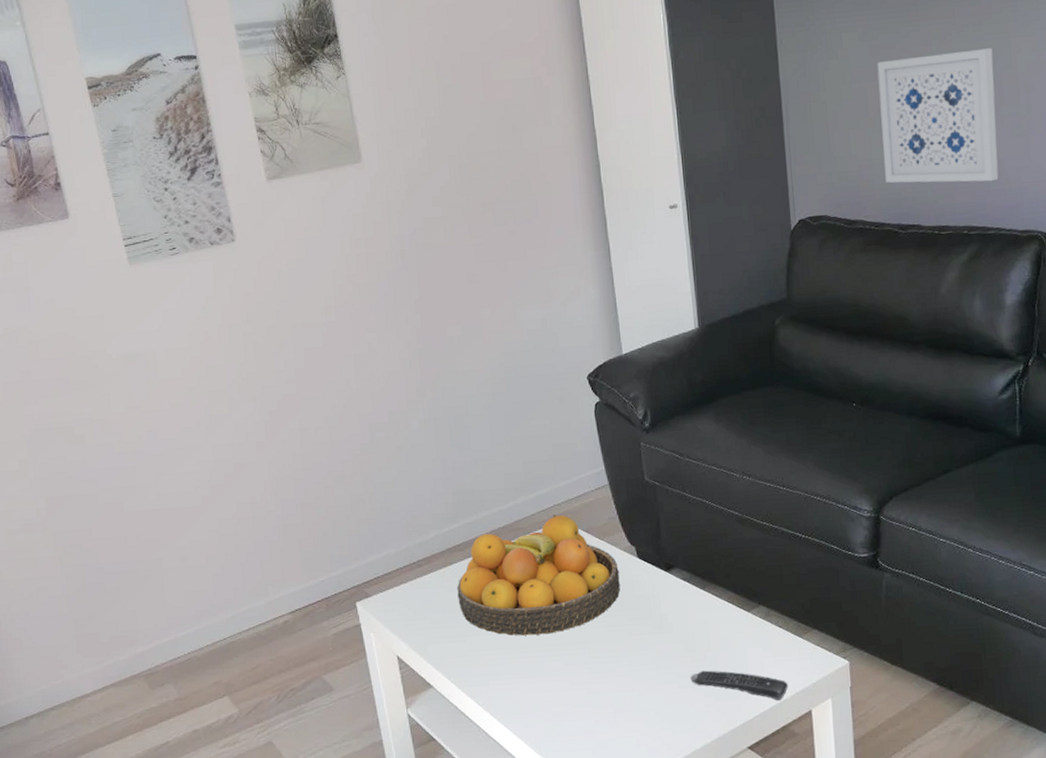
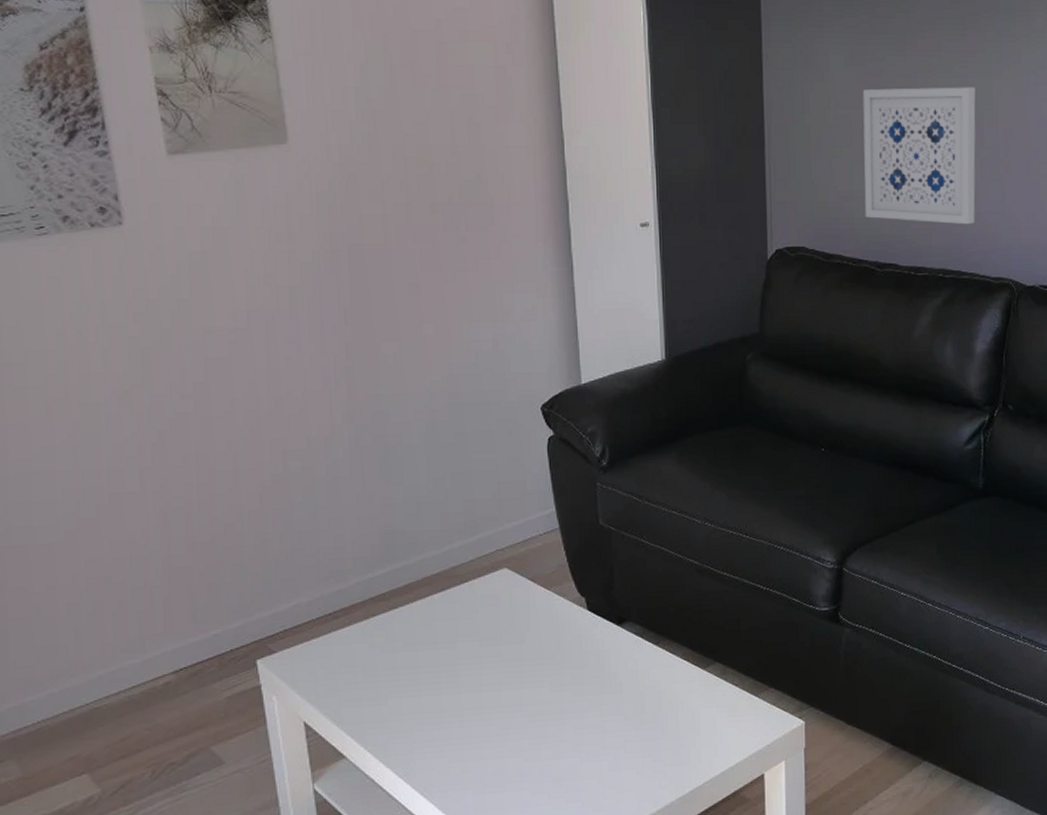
fruit bowl: present [457,515,620,636] -> none [380,561,567,698]
remote control: present [690,670,788,700] -> none [638,733,741,764]

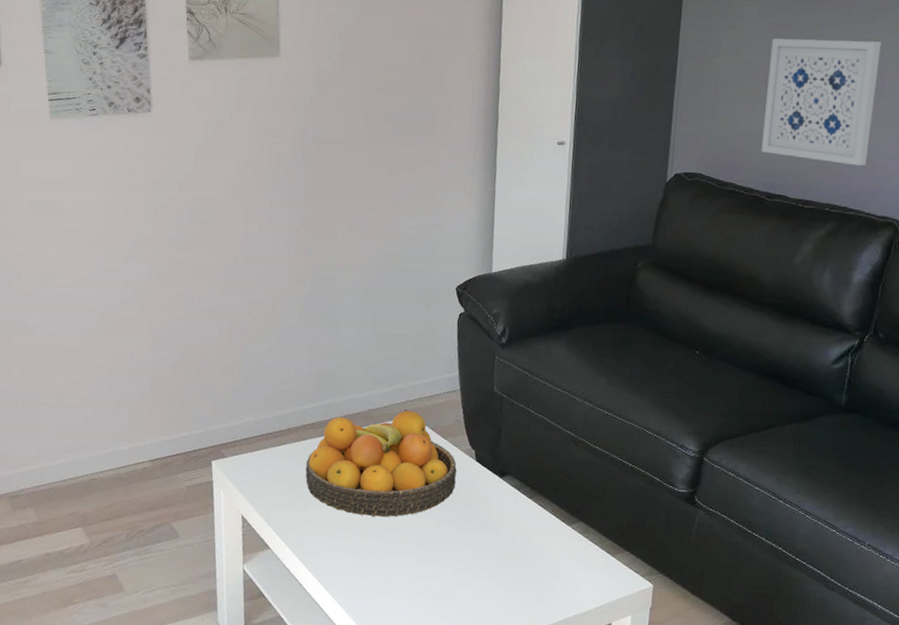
fruit bowl: none [380,561,567,698] -> present [305,409,457,517]

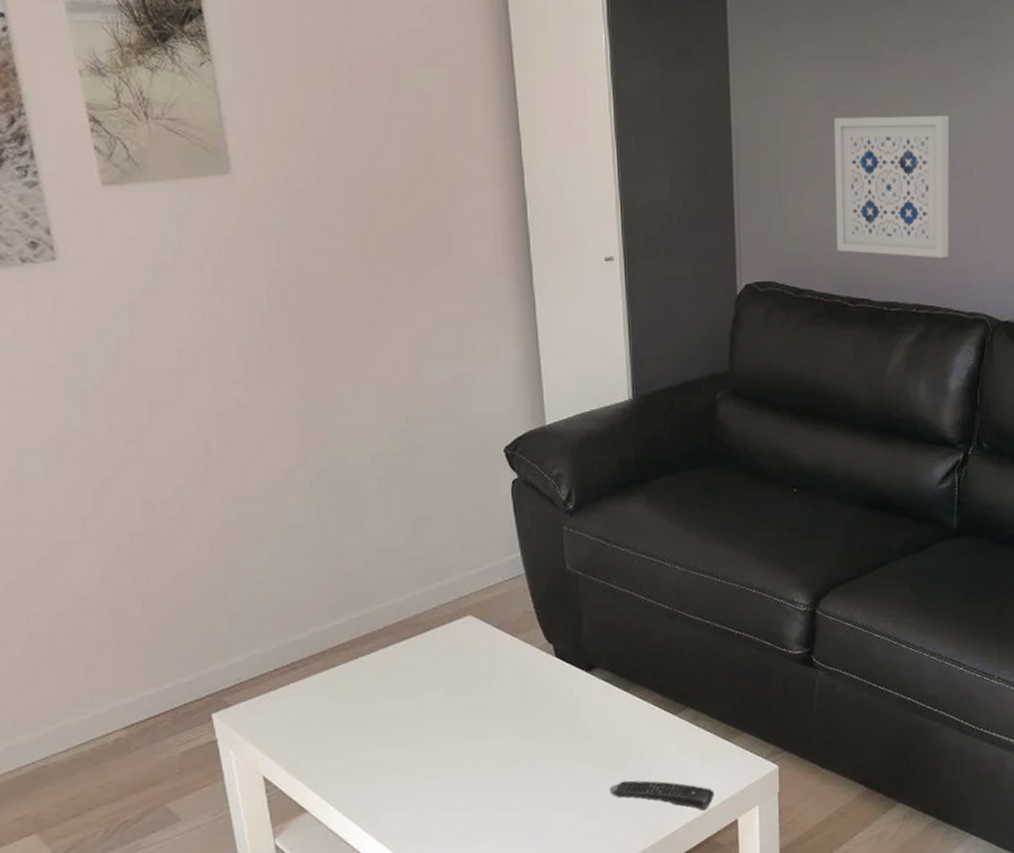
fruit bowl: present [305,409,457,517] -> none [340,608,535,749]
remote control: none [505,572,594,610] -> present [609,780,715,810]

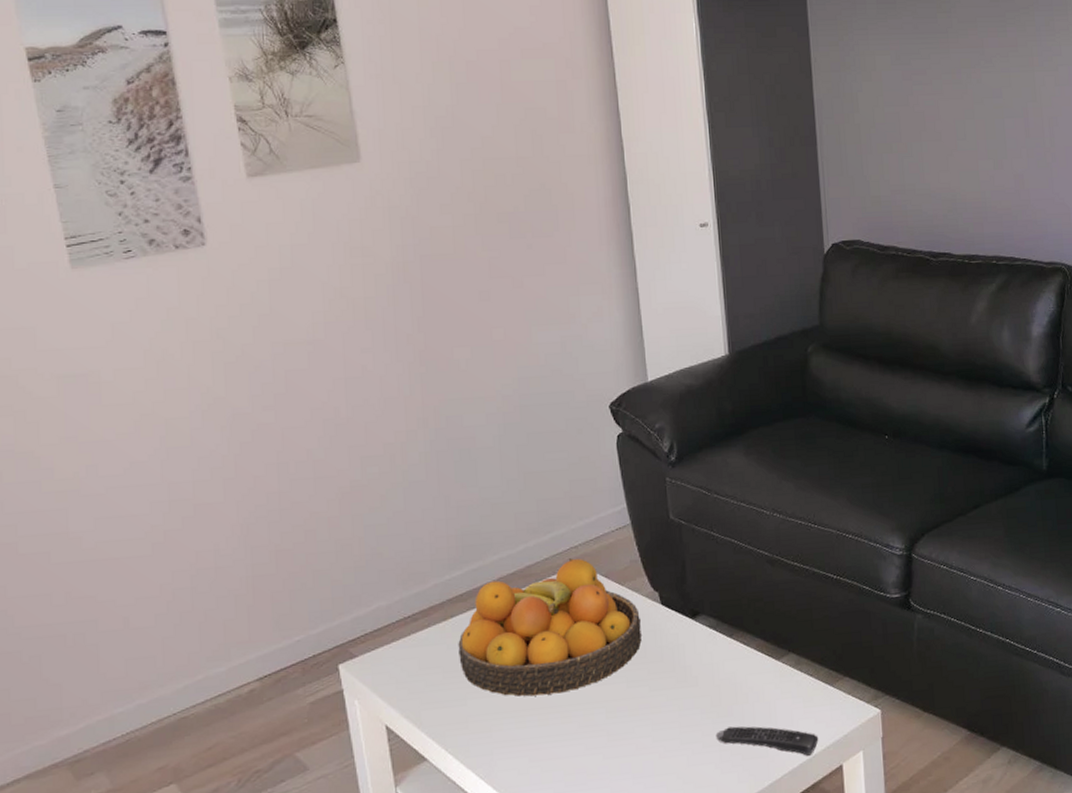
fruit bowl: none [340,608,535,749] -> present [458,558,642,696]
wall art: present [833,115,950,259] -> none [909,80,1025,213]

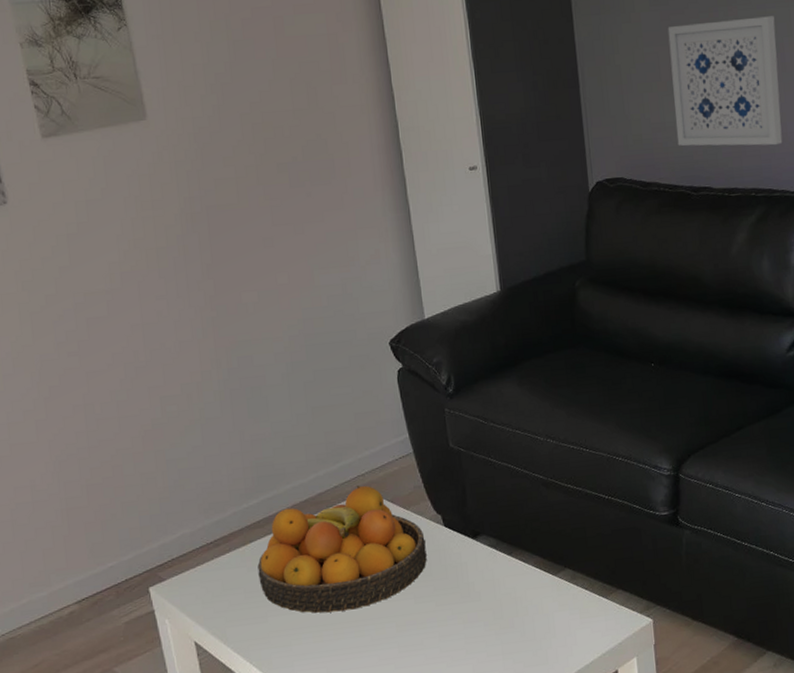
remote control: present [715,726,819,756] -> none [498,636,595,663]
wall art: none [909,80,1025,213] -> present [667,16,783,146]

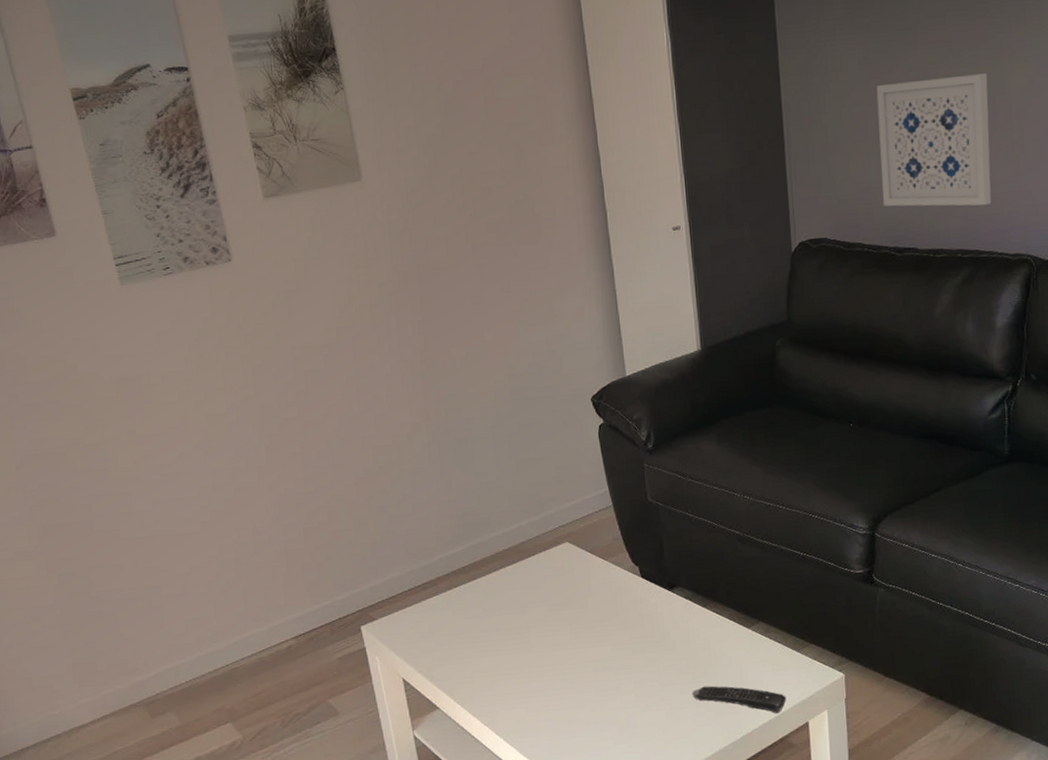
fruit bowl: present [257,485,427,613] -> none [462,536,624,656]
remote control: none [498,636,595,663] -> present [692,686,787,713]

